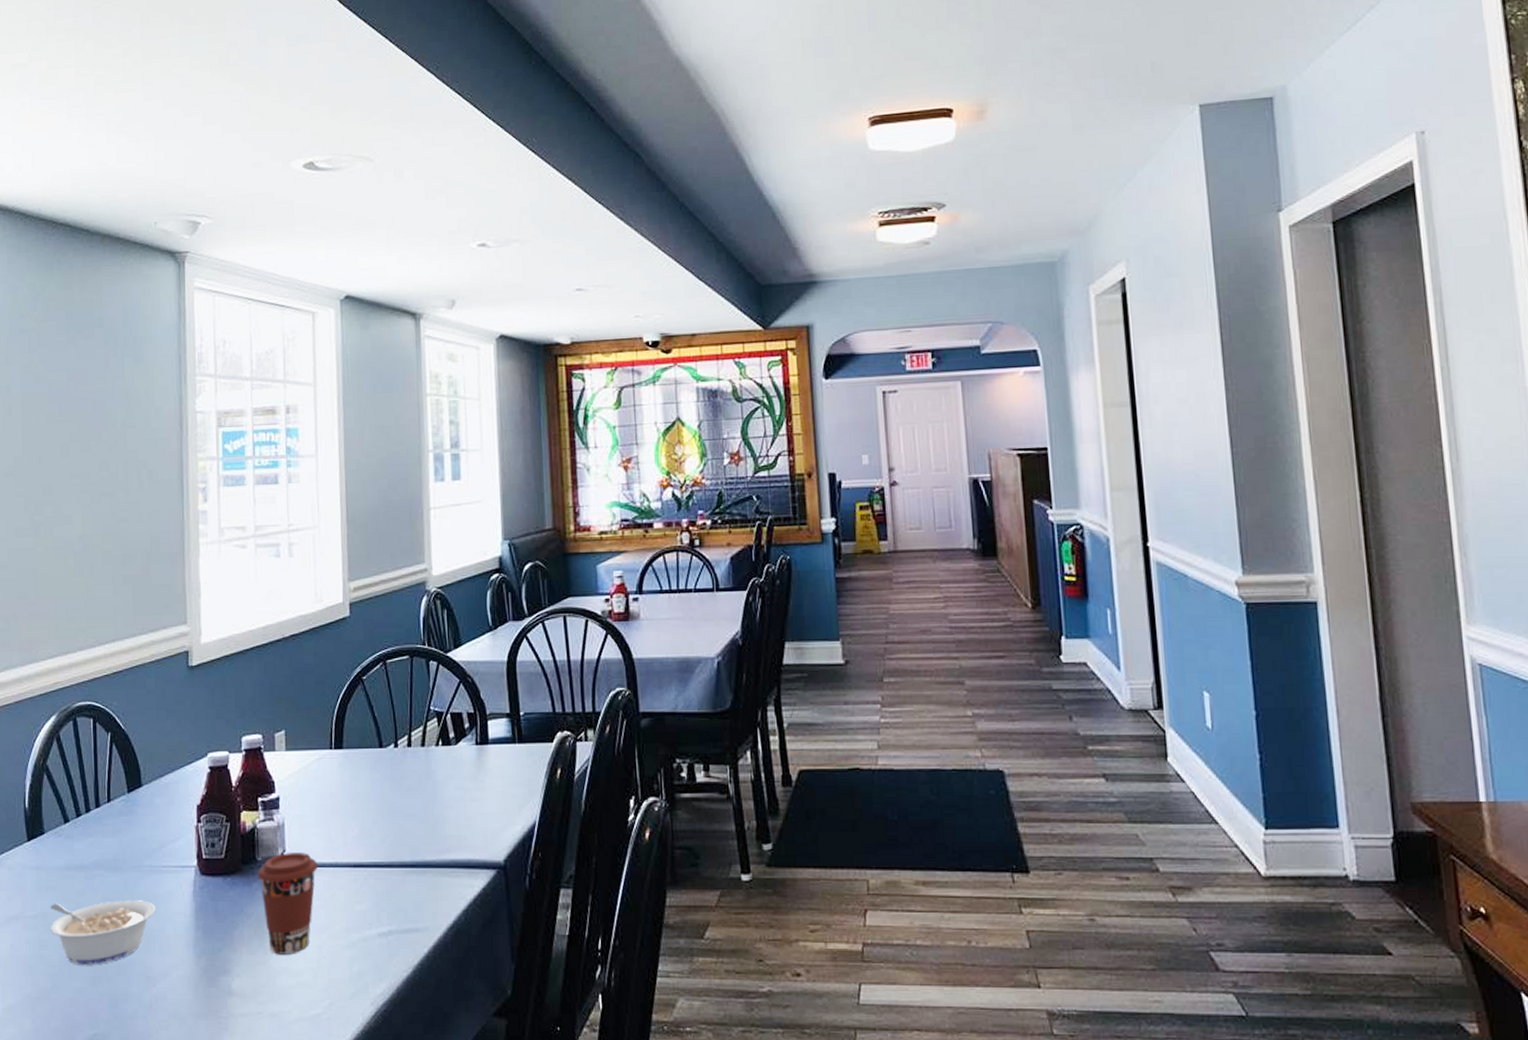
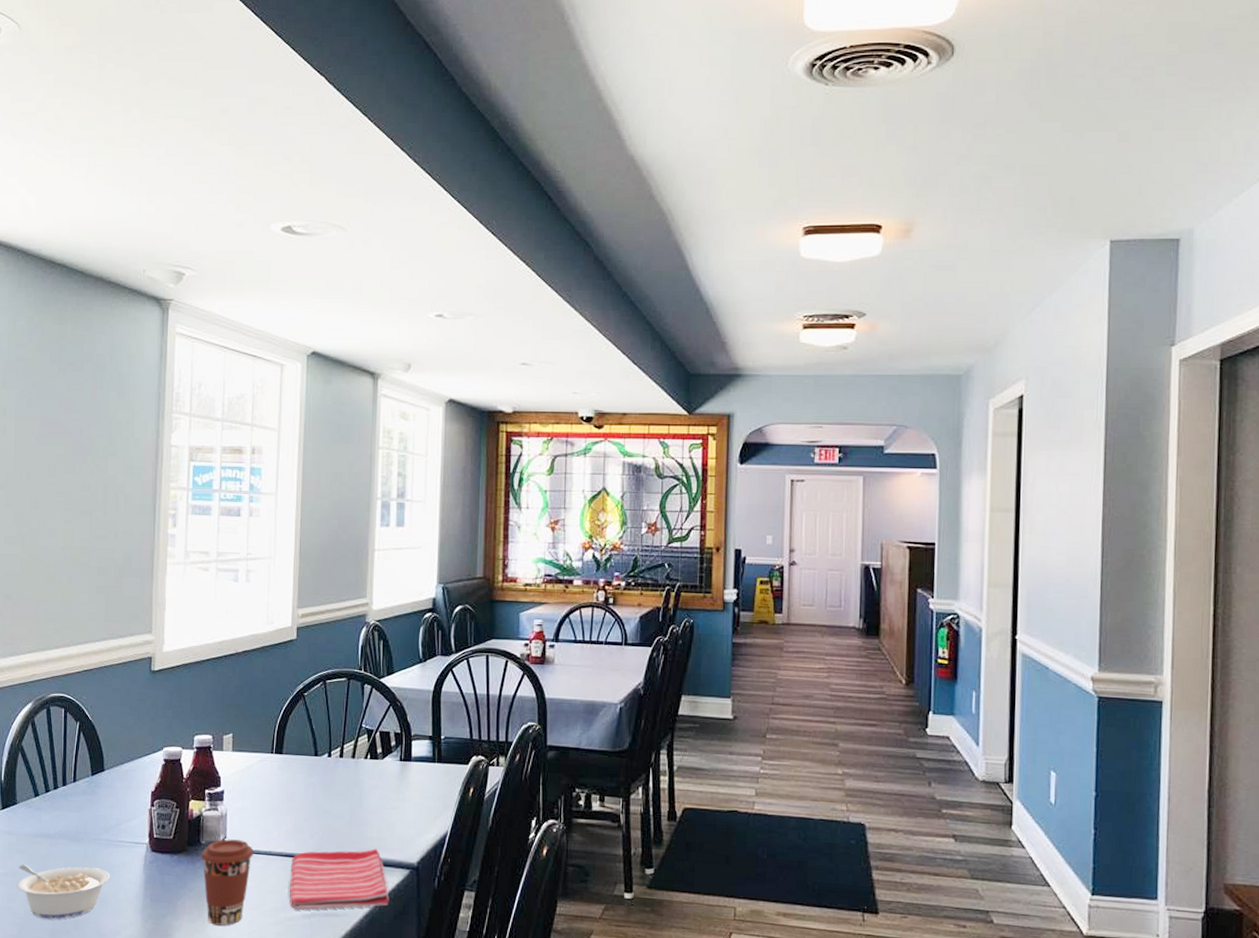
dish towel: none [360,849,476,927] -> present [289,849,389,910]

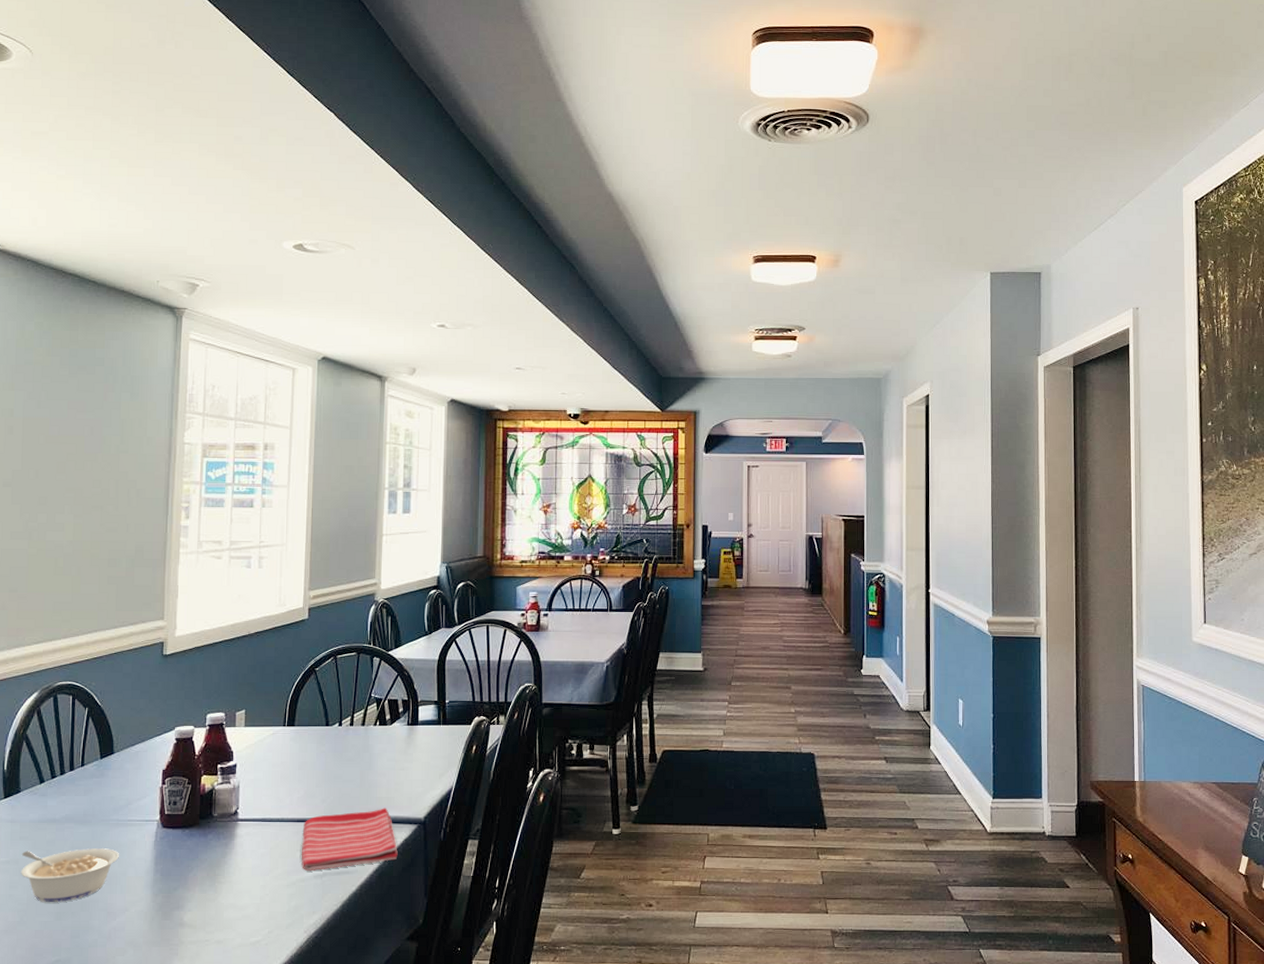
coffee cup: present [200,839,255,926] -> none [212,810,267,893]

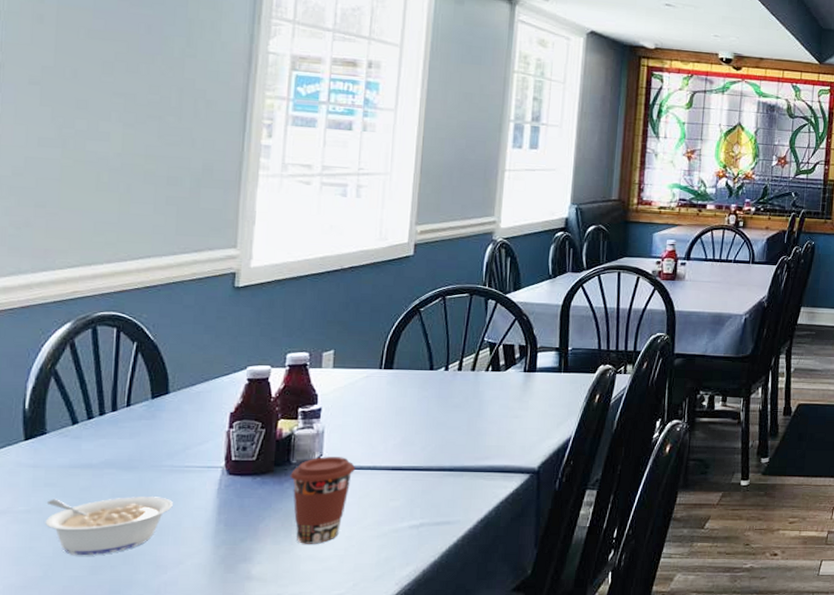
coffee cup: none [212,810,267,893] -> present [290,457,356,544]
dish towel: present [301,808,398,870] -> none [395,456,507,521]

